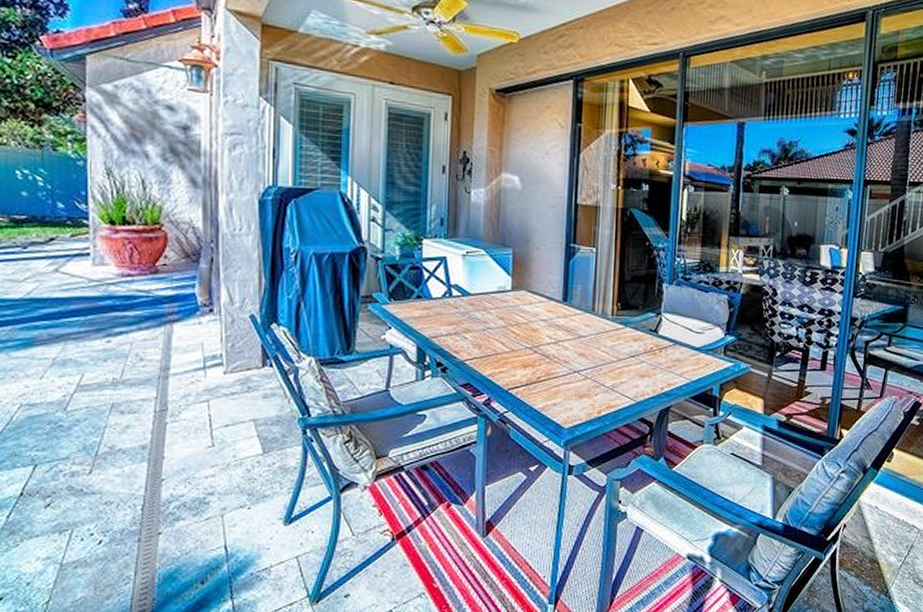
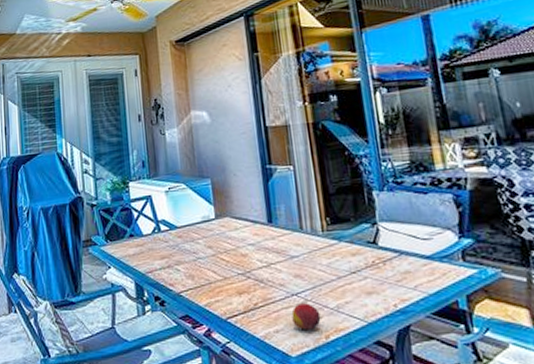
fruit: none [570,380,597,405] -> present [291,303,321,330]

